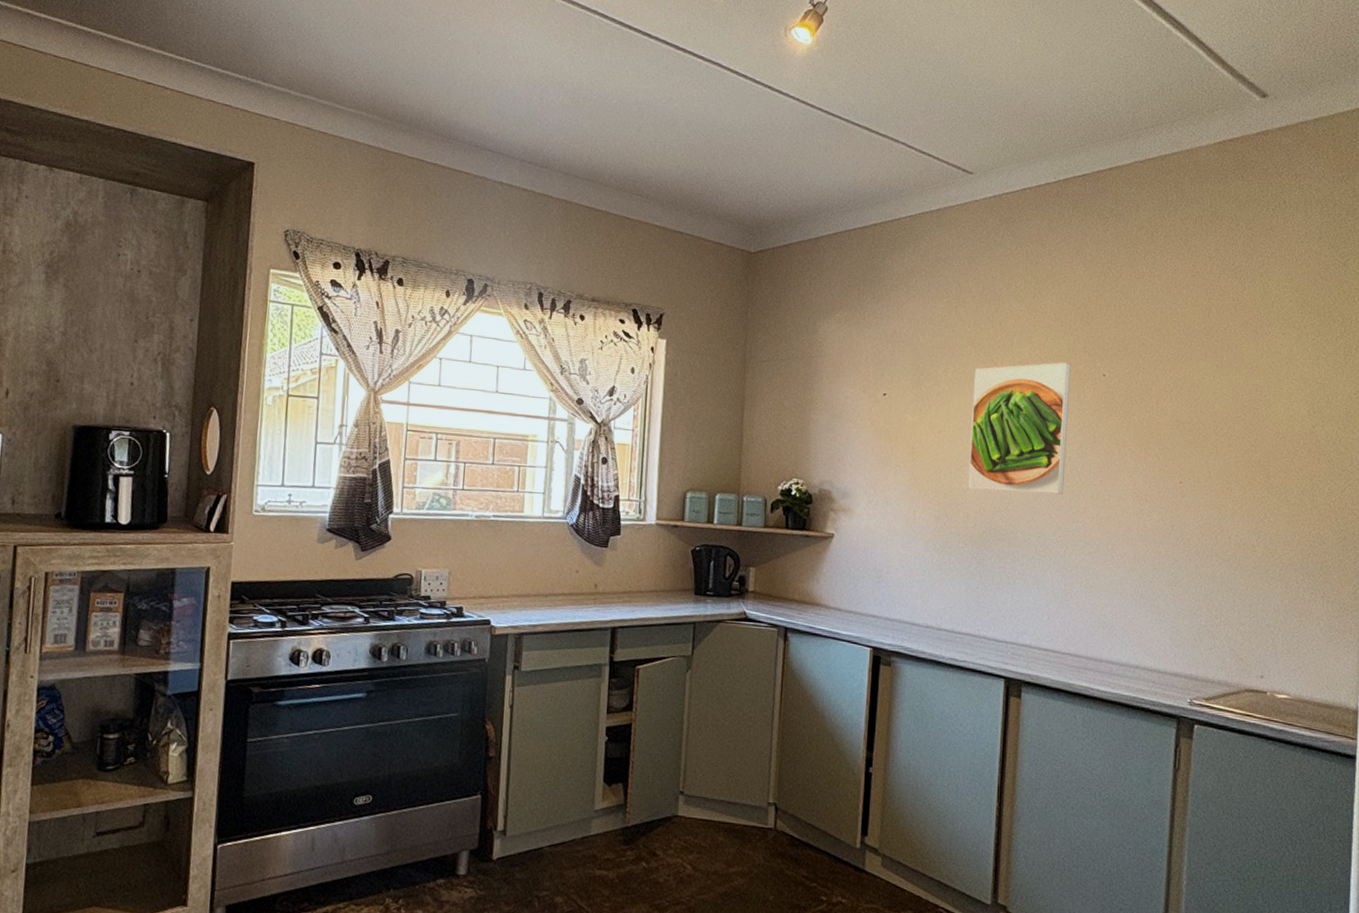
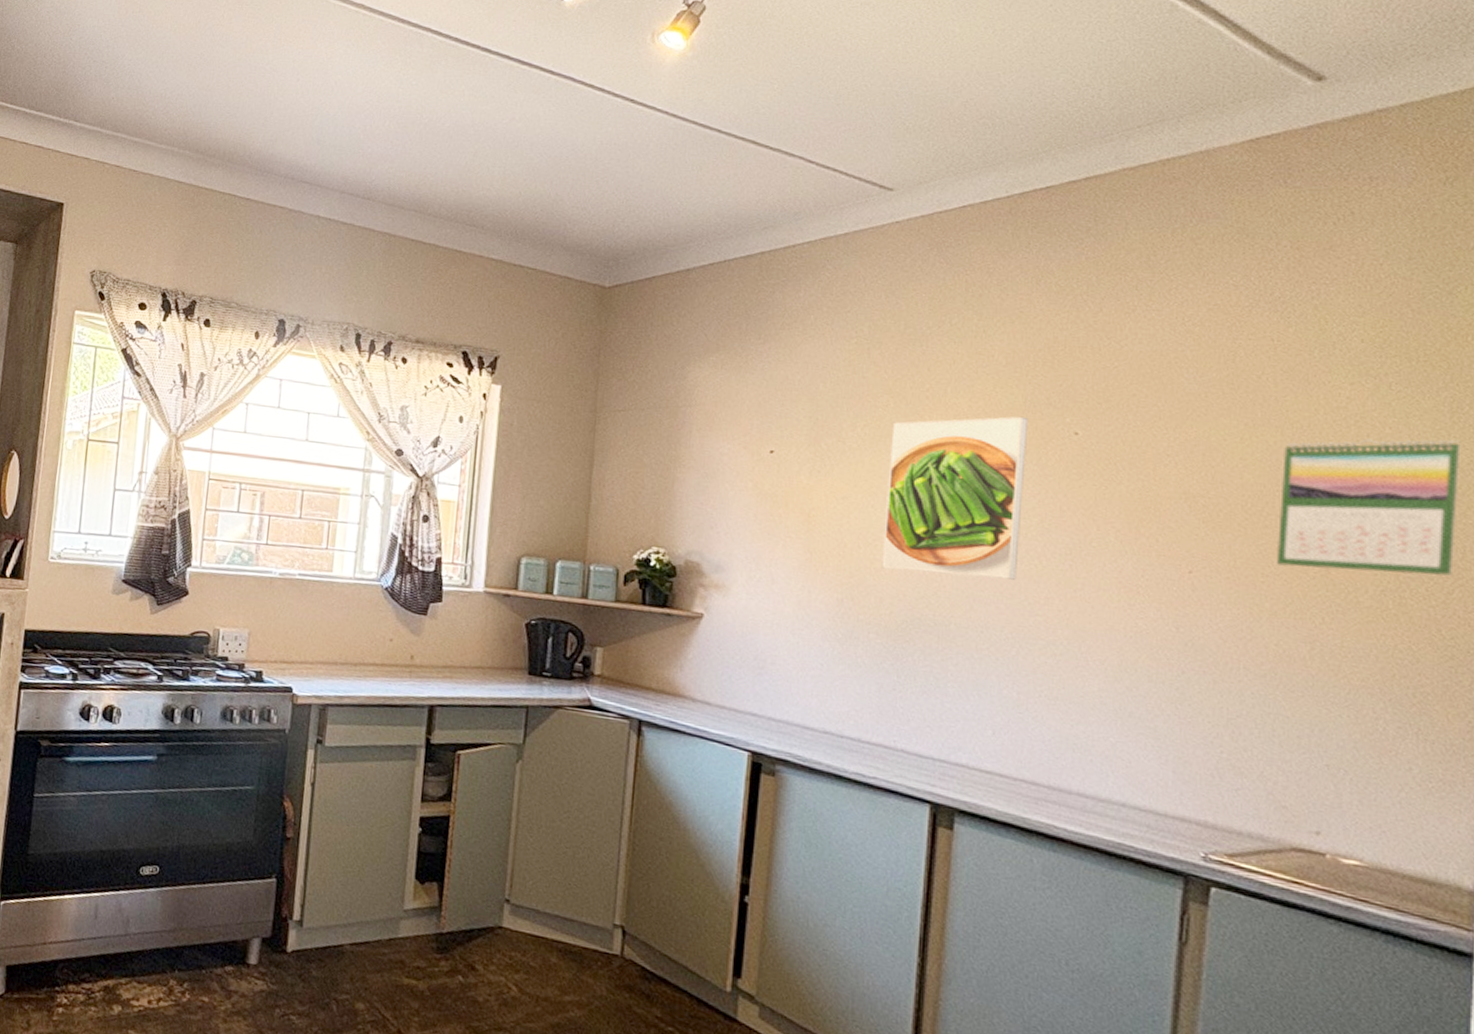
calendar: none [1236,375,1350,478] -> present [1276,439,1461,576]

